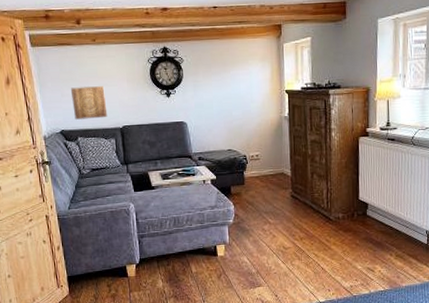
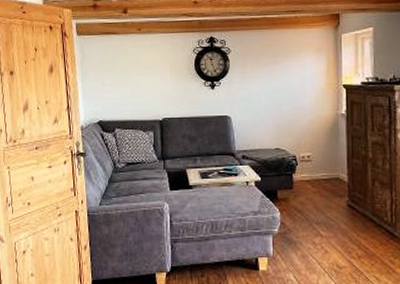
wall art: present [70,86,108,120] -> none [112,76,148,110]

